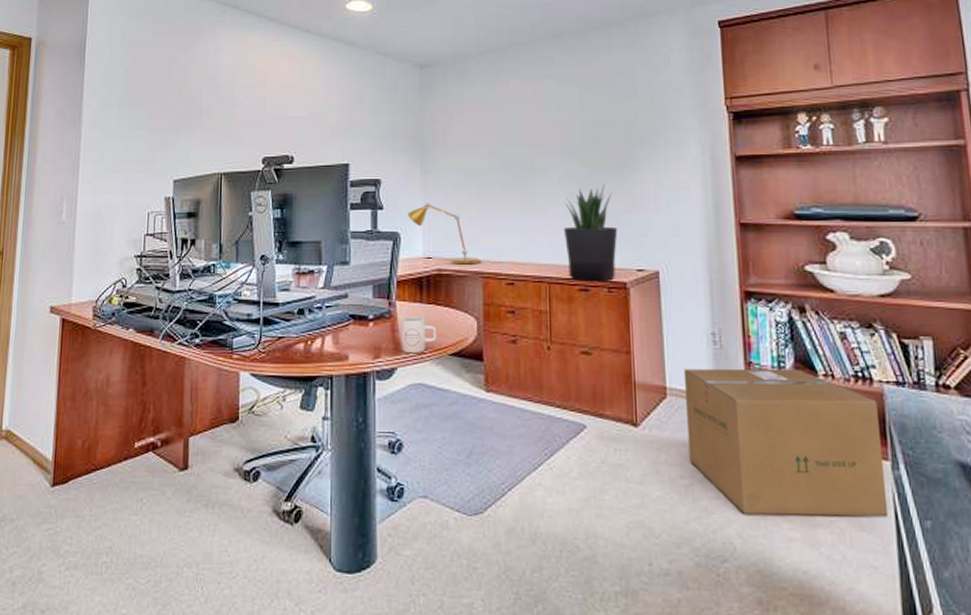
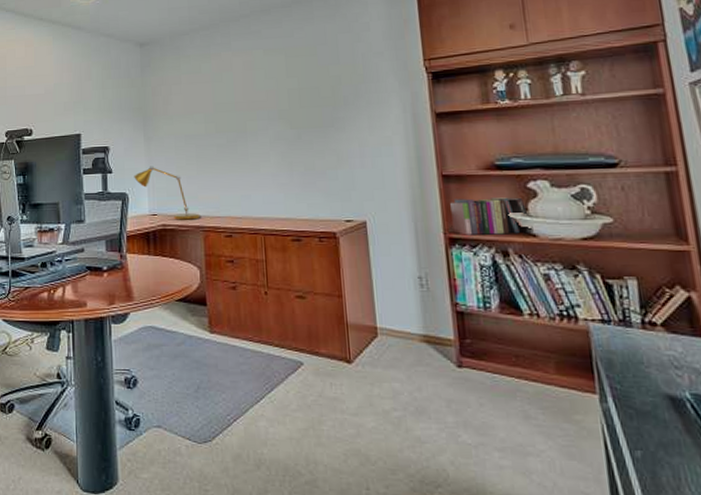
mug: present [400,316,437,354] -> none [131,267,164,300]
planter: present [563,184,618,281] -> none [275,143,326,232]
box: present [683,368,889,518] -> none [392,309,598,448]
books: none [747,249,831,289] -> present [450,197,534,235]

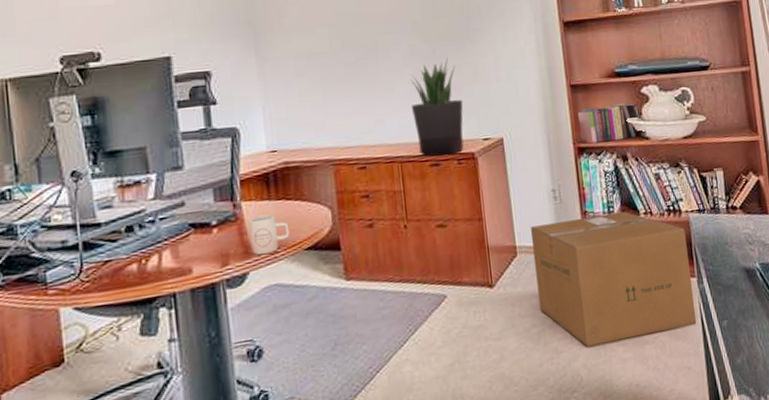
mug: none [131,267,164,300] -> present [248,214,290,256]
desk lamp: present [134,166,202,220] -> none [245,92,331,156]
planter: none [275,143,326,232] -> present [411,57,464,157]
box: none [392,309,598,448] -> present [530,211,697,348]

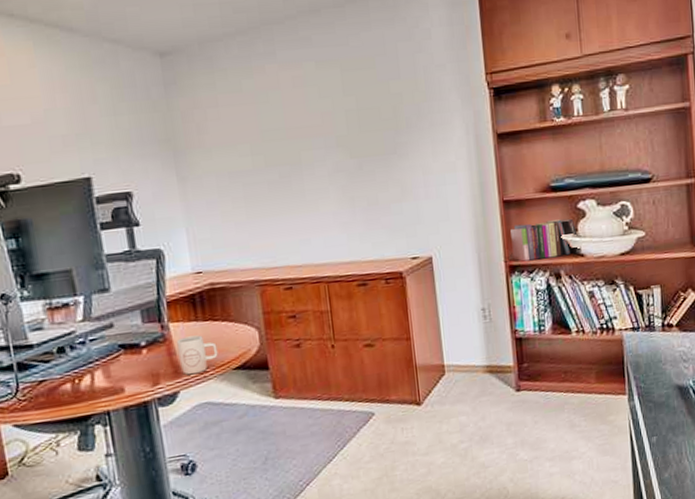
planter: present [411,57,464,157] -> none [336,174,392,277]
box: present [530,211,697,348] -> none [458,329,626,463]

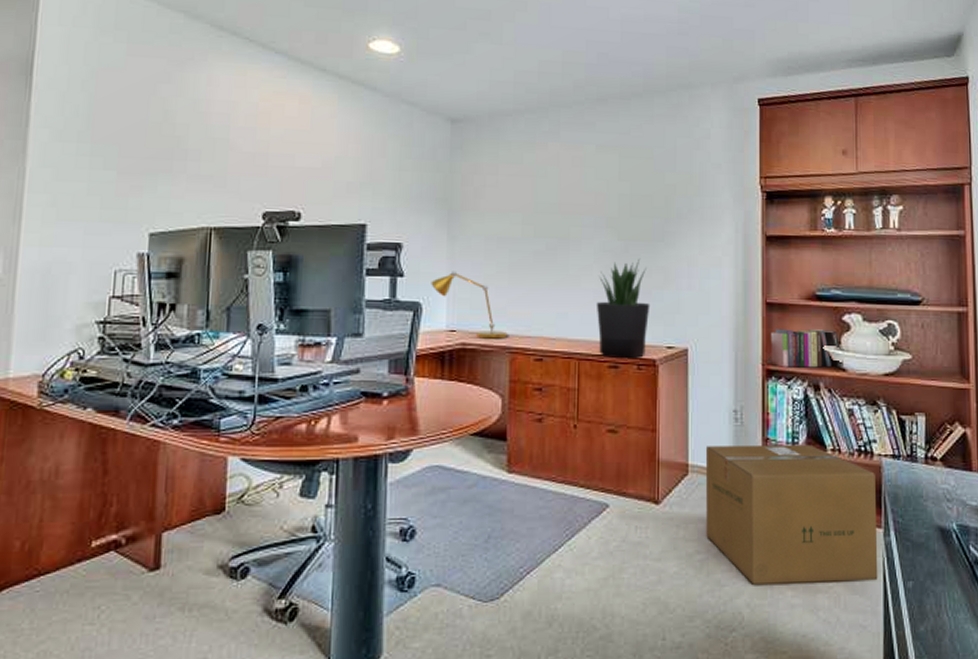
desk lamp: none [168,212,256,277] -> present [431,271,509,339]
mug: present [176,335,218,376] -> none [417,394,458,434]
planter: none [336,174,392,277] -> present [596,258,651,358]
box: none [458,329,626,463] -> present [705,444,878,586]

